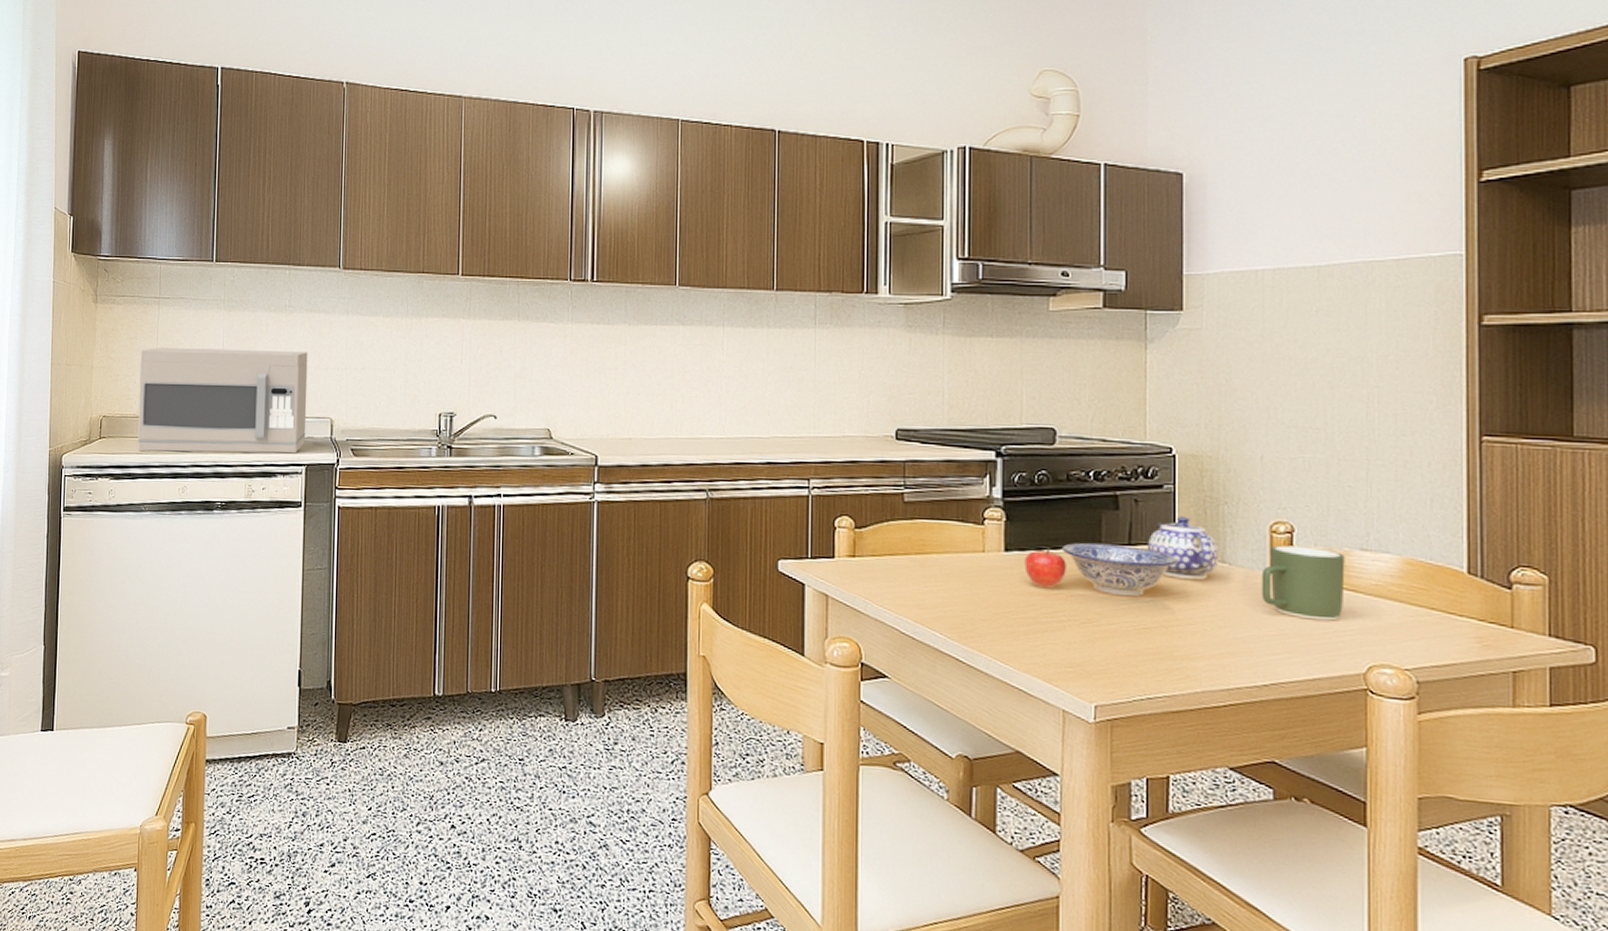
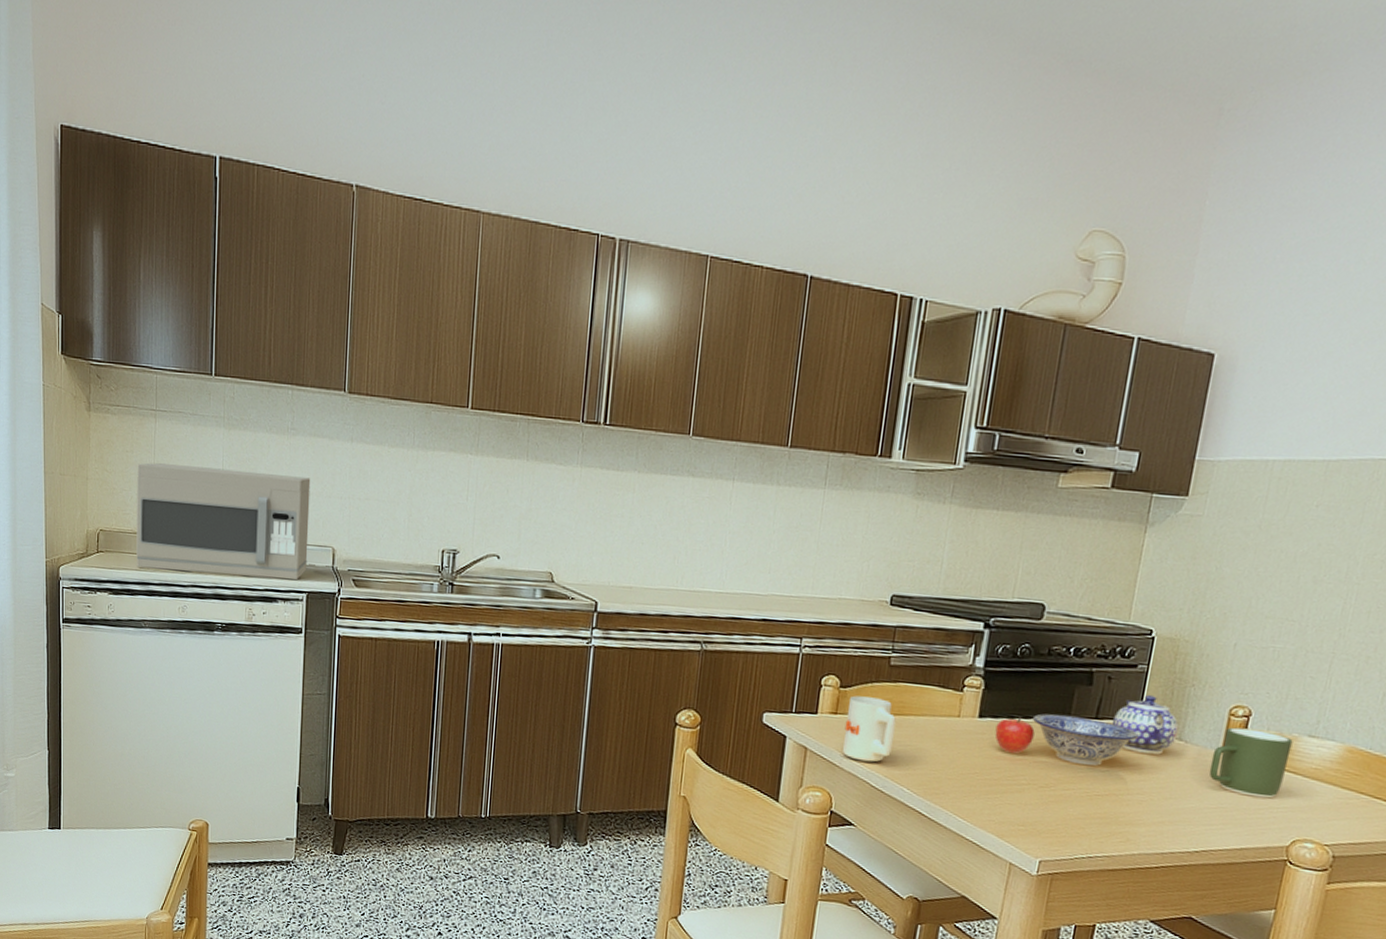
mug: none [865,536,918,607] -> present [842,695,896,763]

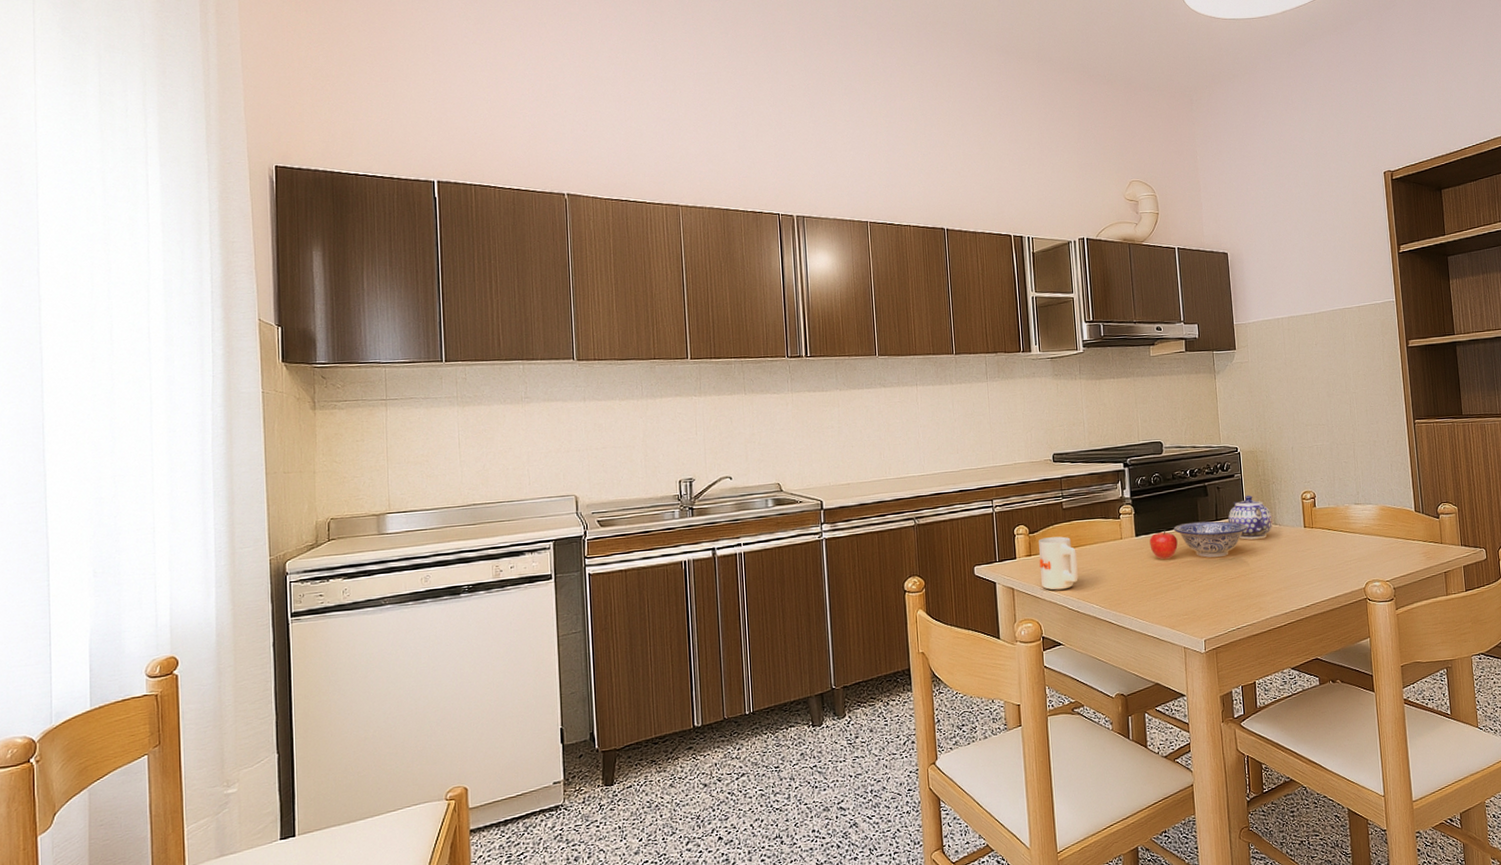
microwave: present [136,462,311,581] -> none [369,438,552,549]
mug: present [1209,727,1293,799] -> none [1299,506,1348,556]

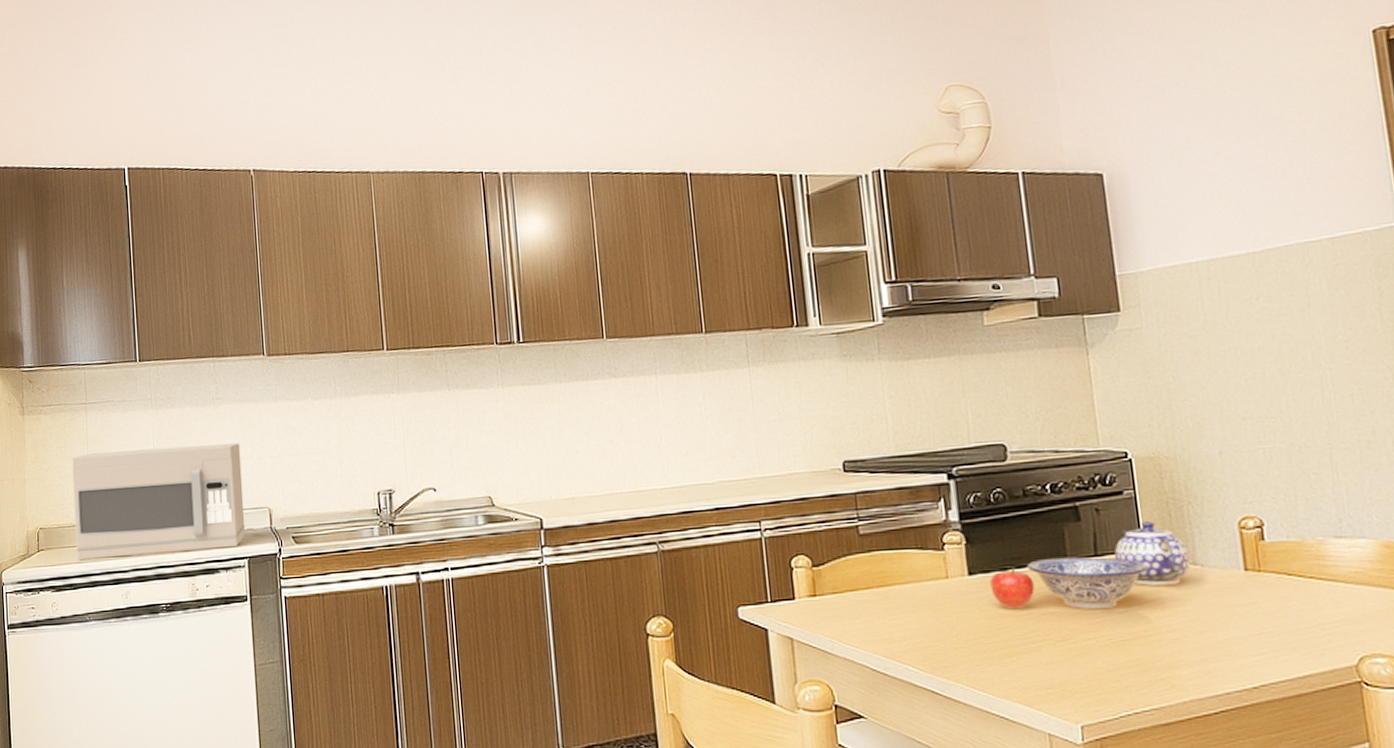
microwave: none [369,438,552,549] -> present [72,443,246,561]
mug: present [1039,536,1078,591] -> none [826,572,885,644]

